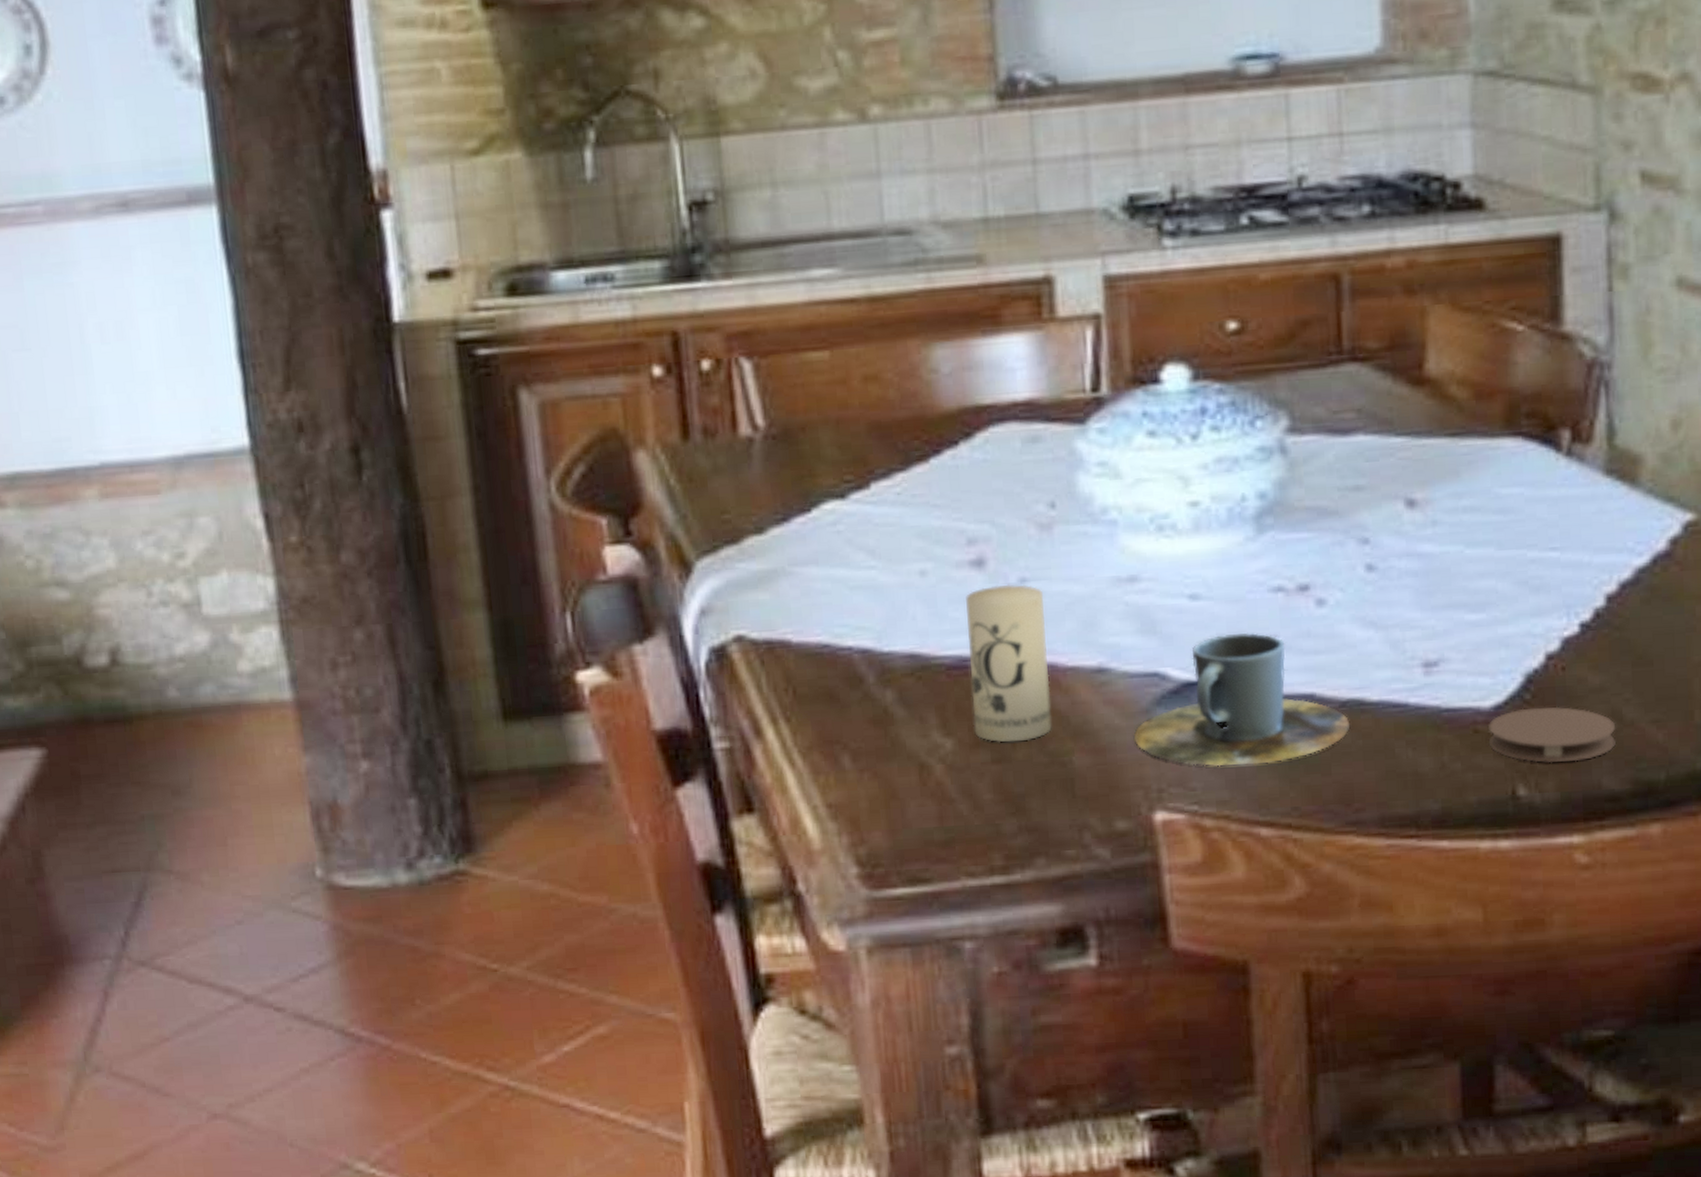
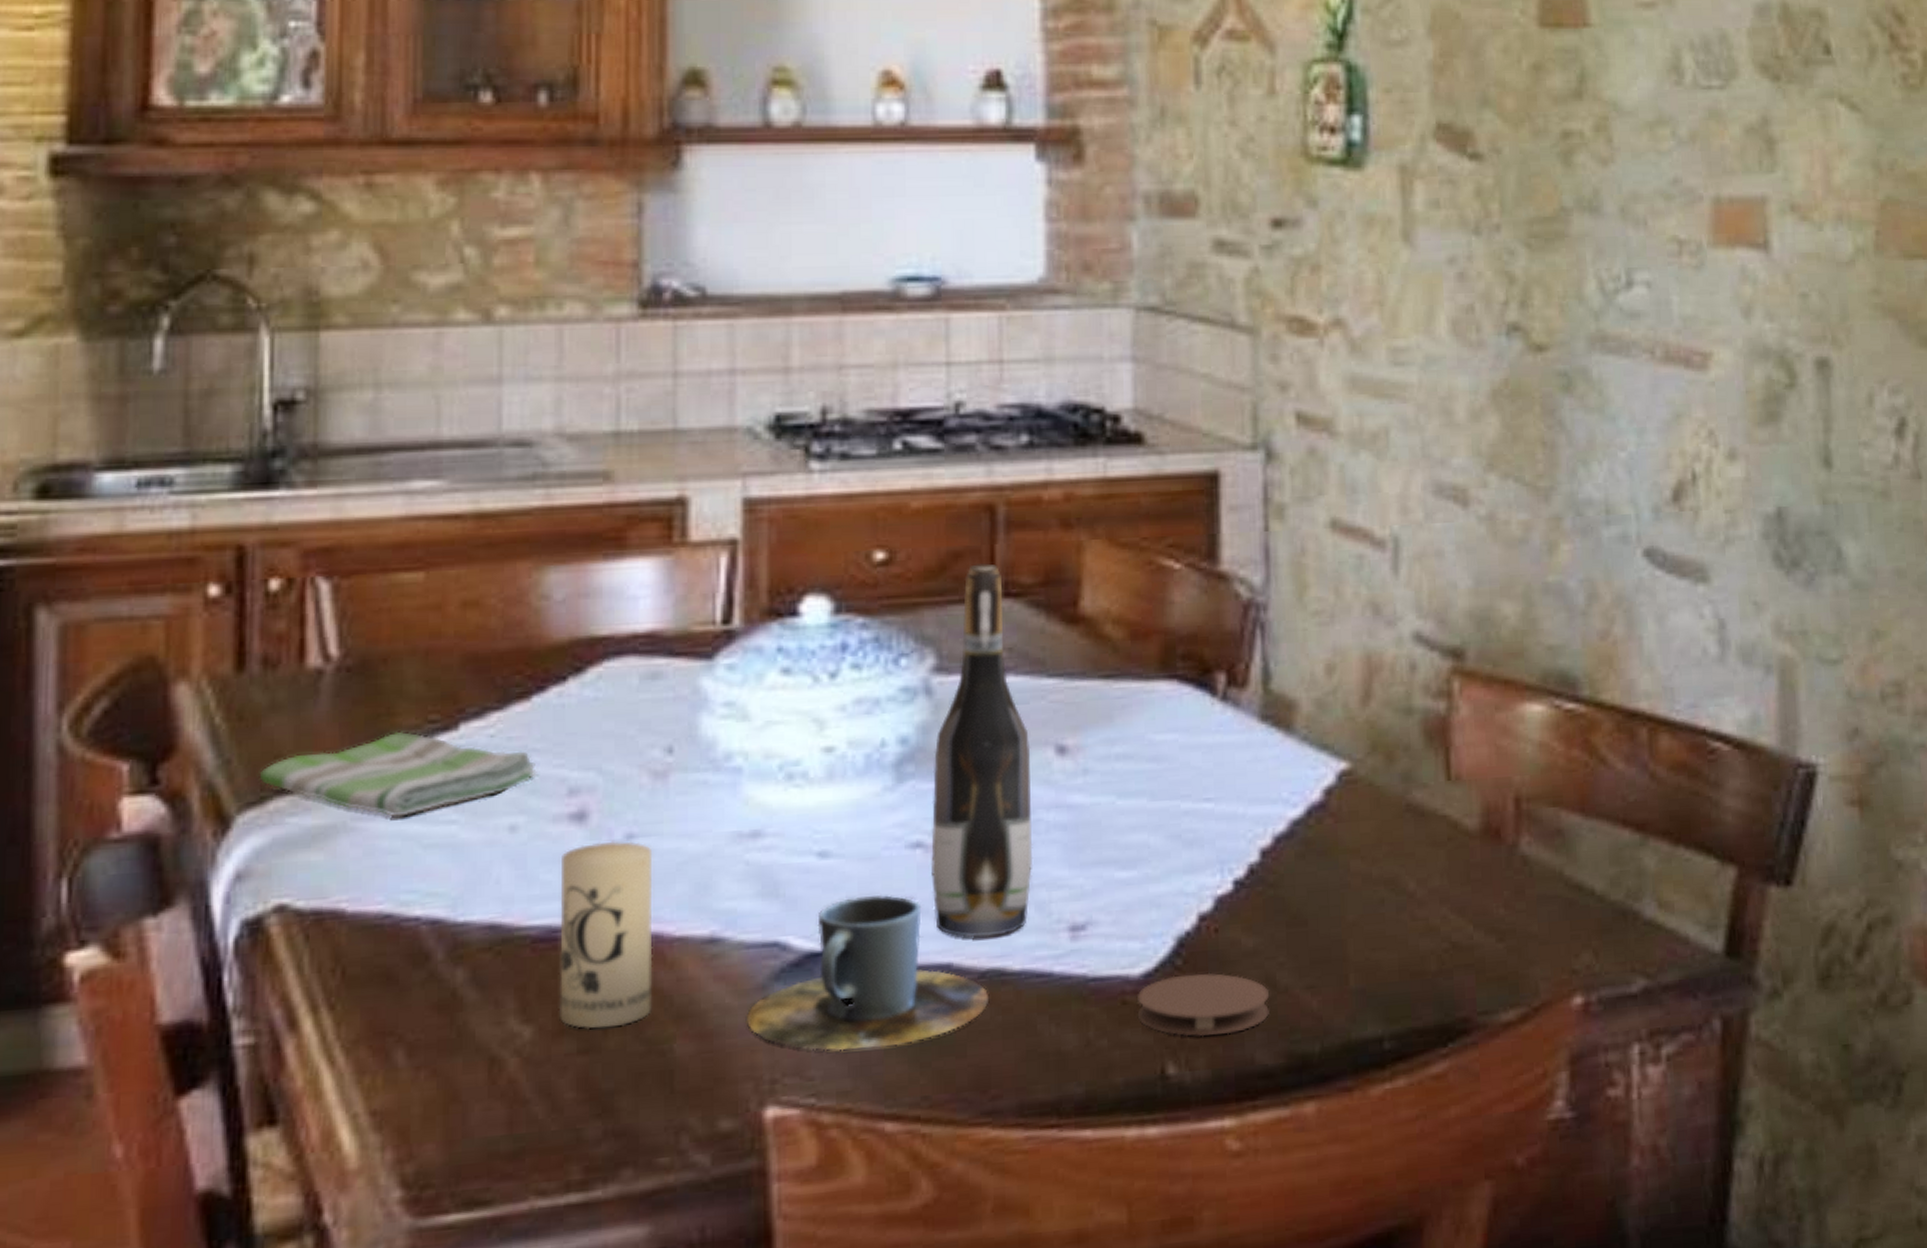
dish towel: none [710,489,939,564] -> present [259,731,537,818]
wine bottle: none [1290,330,1387,672] -> present [931,563,1034,938]

